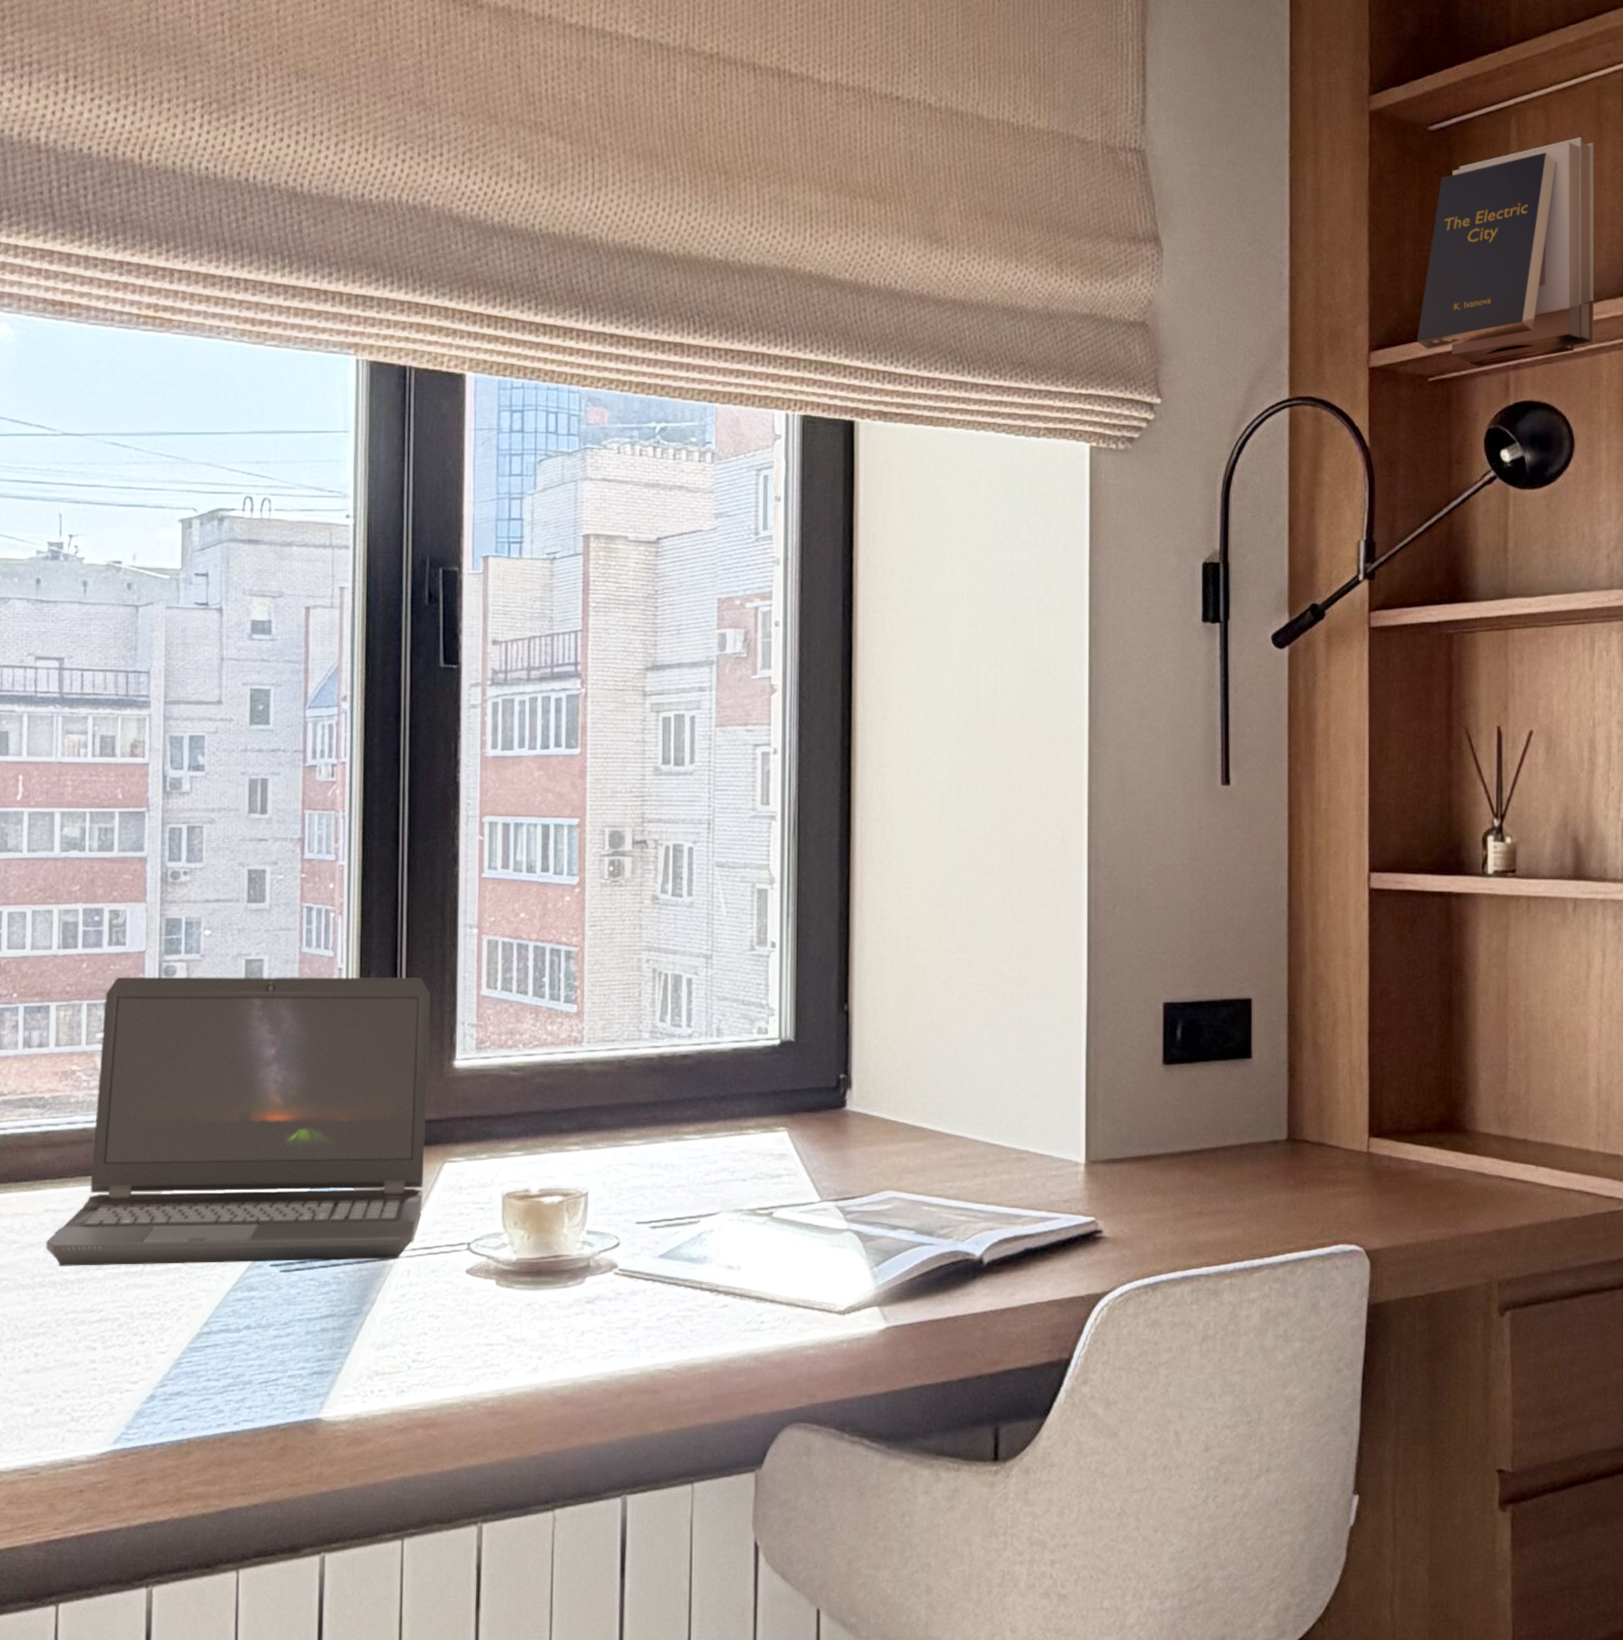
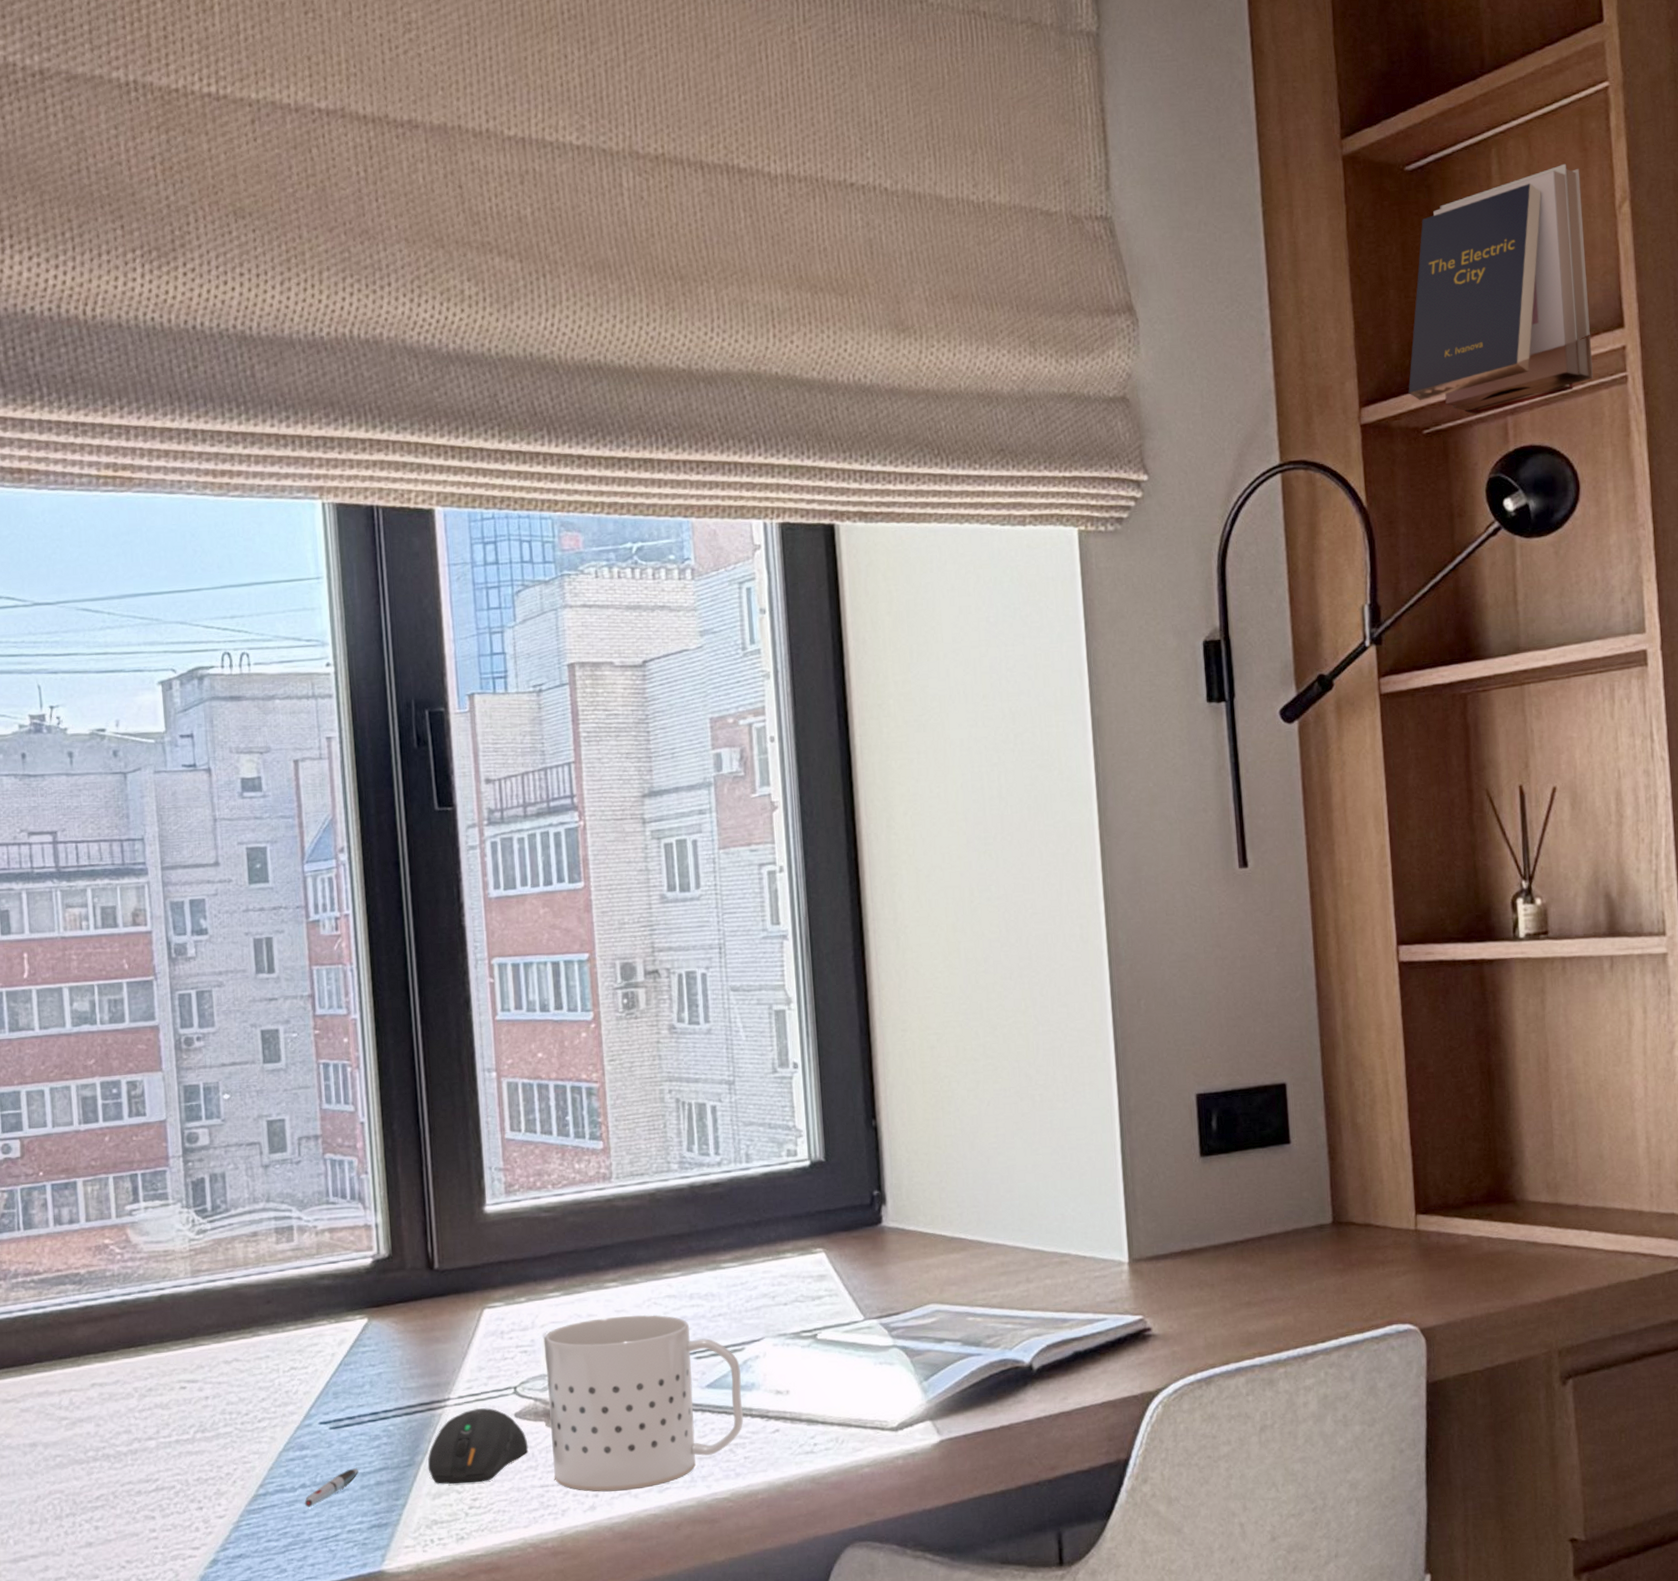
laptop computer: present [45,976,431,1266] -> none [95,1126,466,1439]
pen: none [247,1313,305,1349] -> present [304,1468,358,1507]
computer mouse: none [374,1261,477,1337] -> present [427,1408,529,1485]
mug: none [500,1180,694,1355] -> present [544,1315,744,1492]

